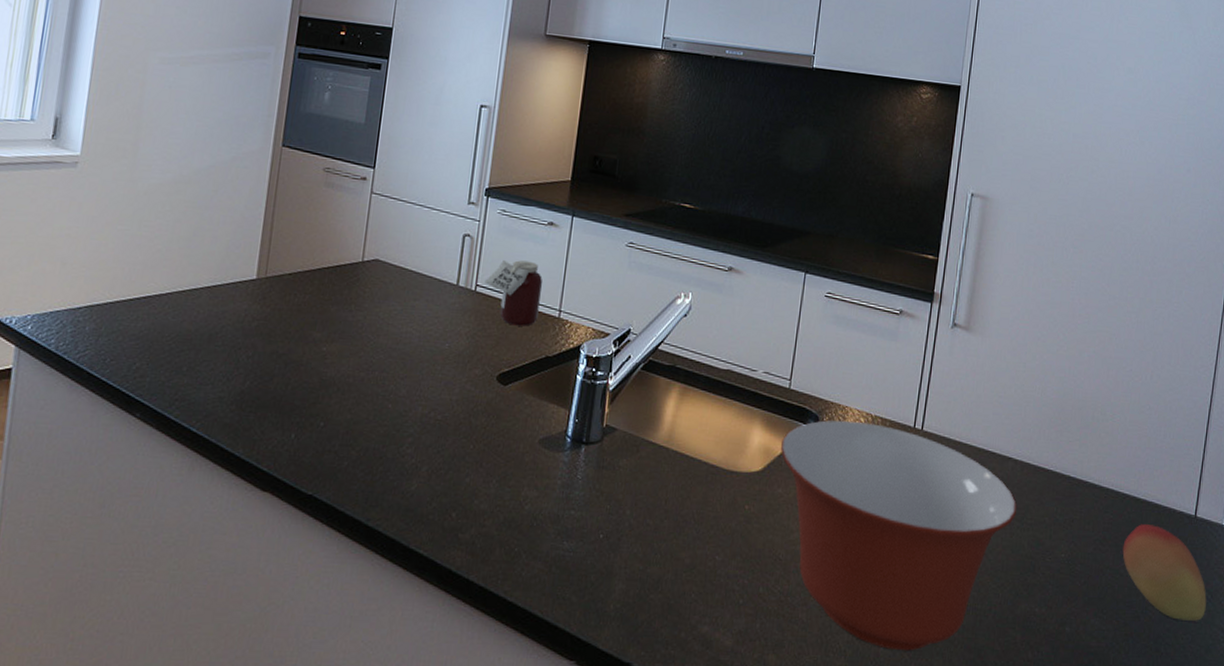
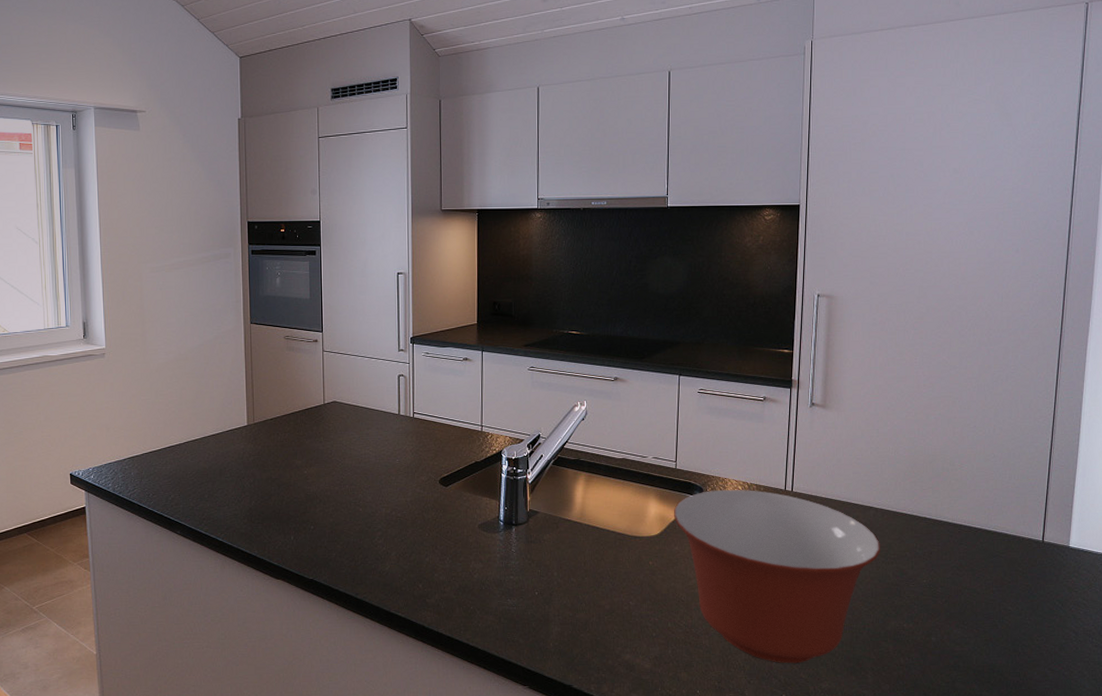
jar: present [484,260,543,327] -> none [419,390,465,441]
fruit: present [1122,524,1207,621] -> none [978,551,1058,626]

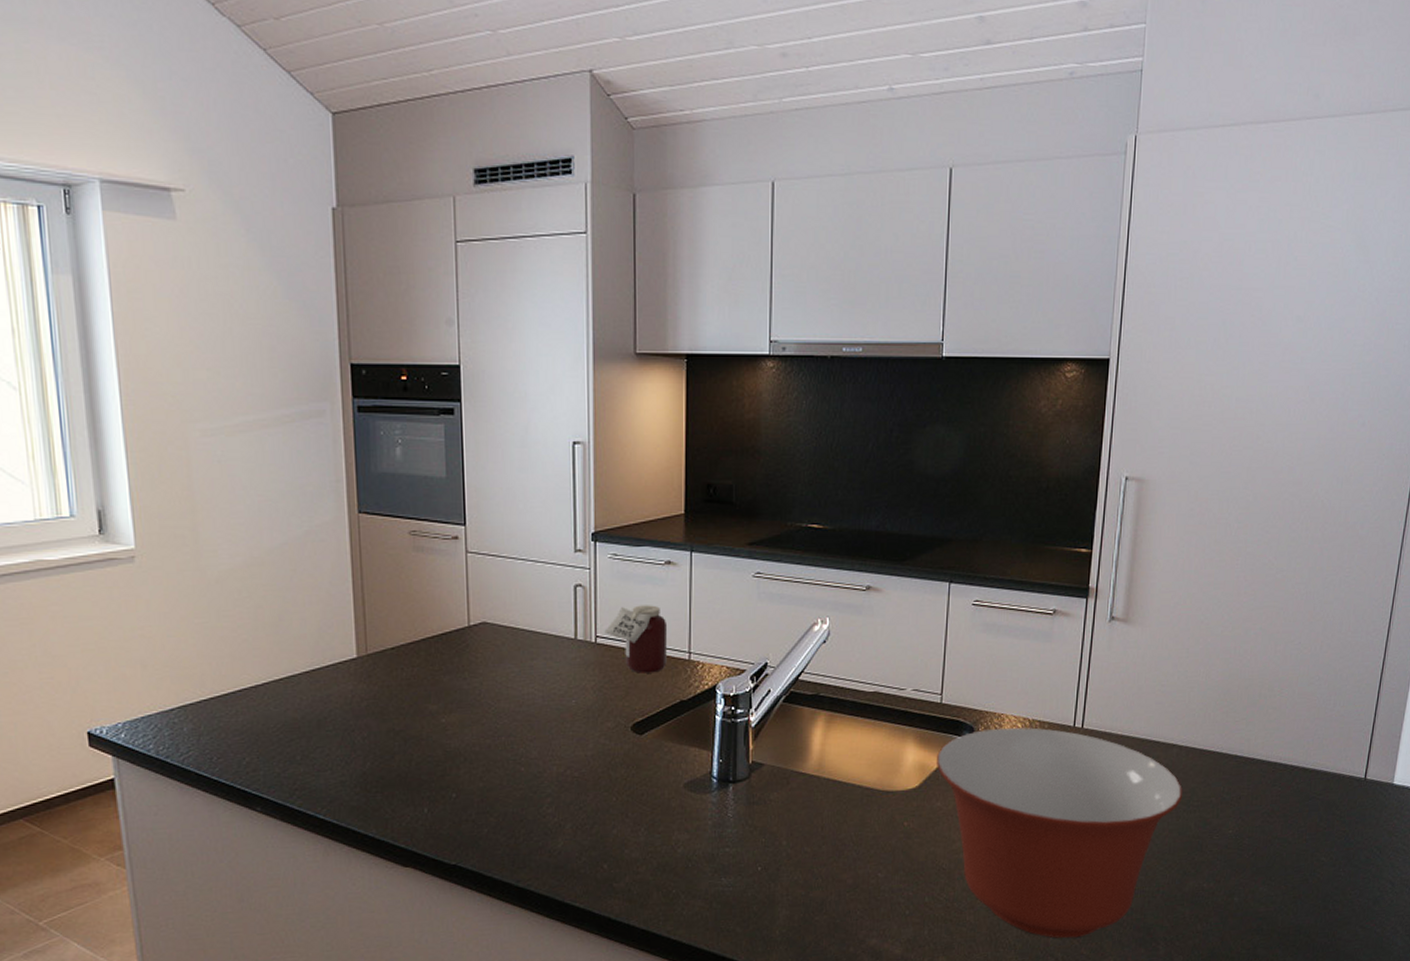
jar: none [419,390,465,441] -> present [604,605,667,674]

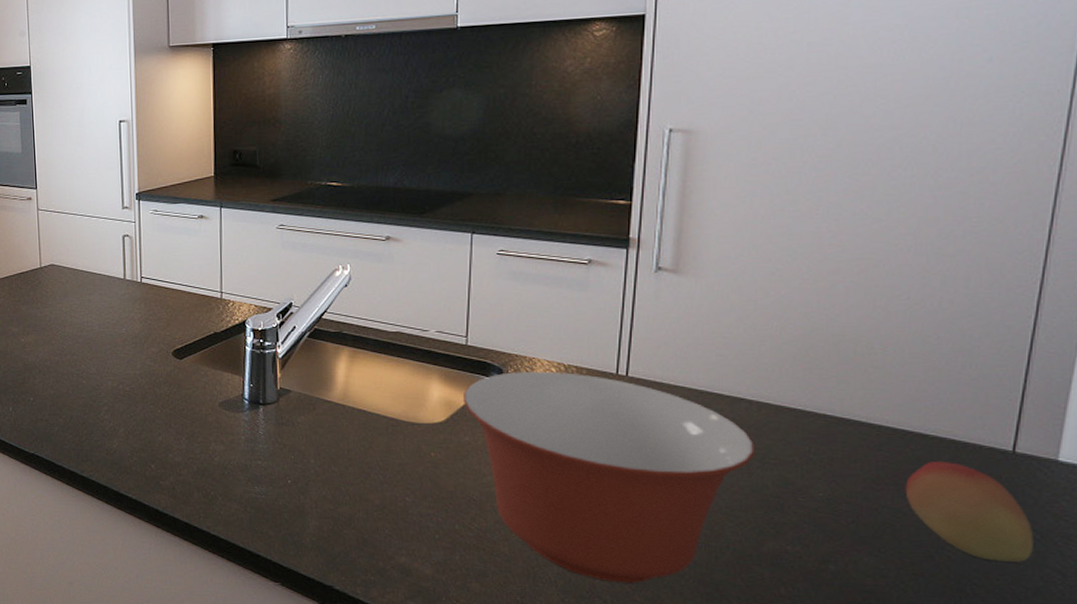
jar: present [604,605,667,674] -> none [148,252,202,309]
fruit: none [1290,792,1375,878] -> present [905,461,1034,562]

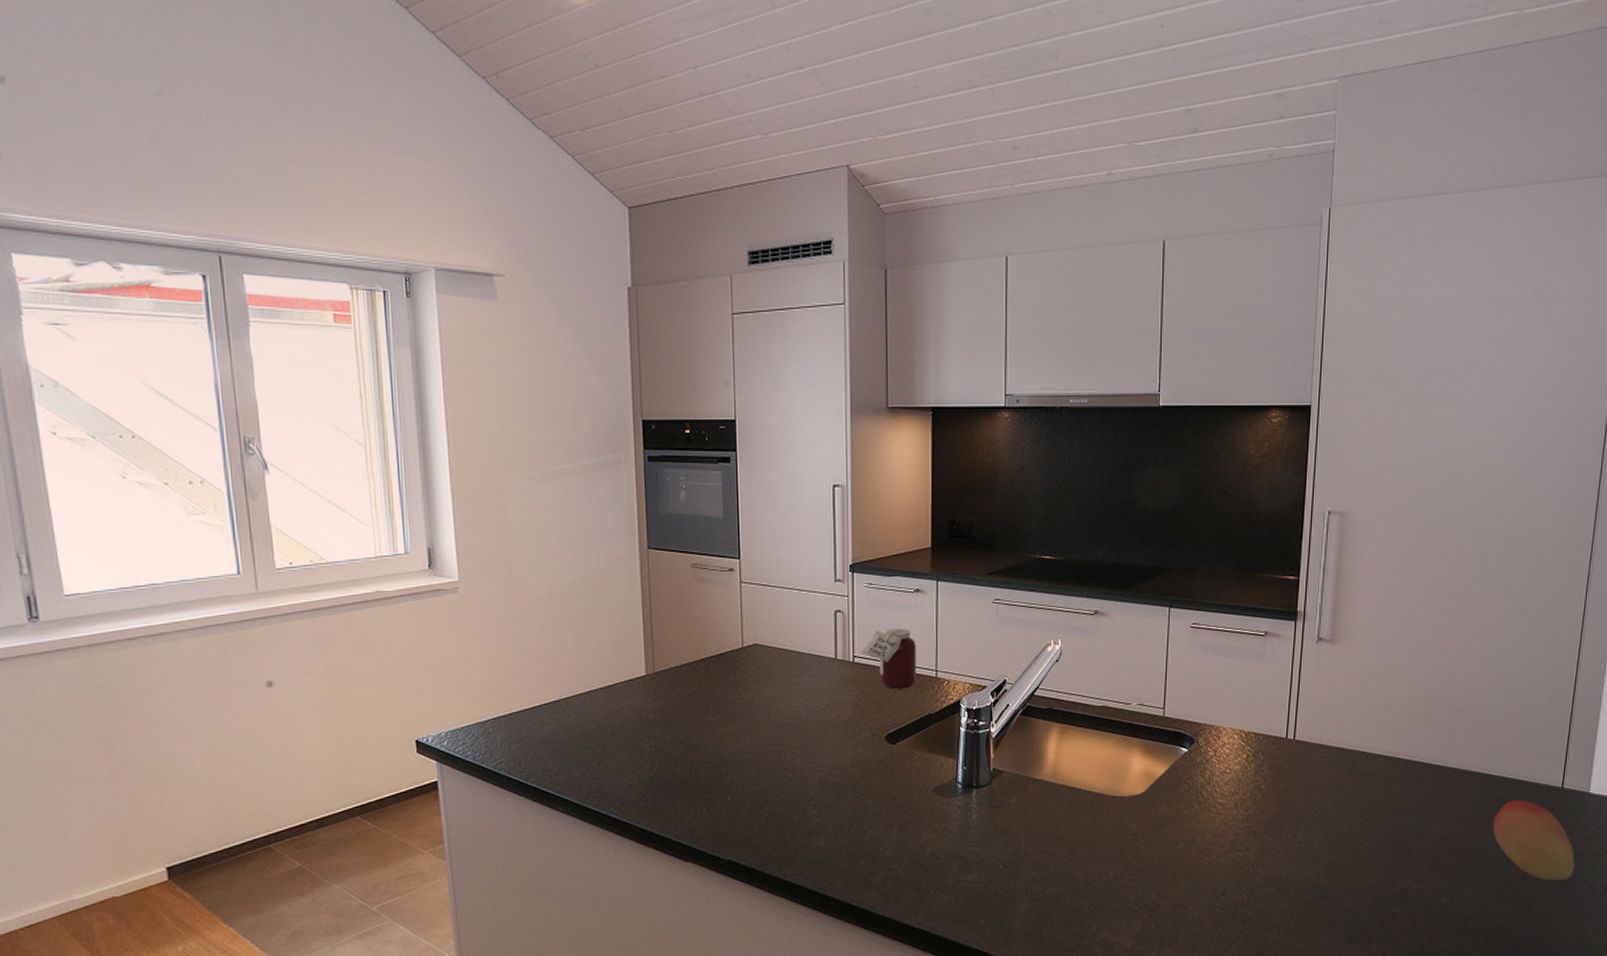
jar: none [148,252,202,309] -> present [861,628,916,689]
mixing bowl: present [462,371,756,584] -> none [1160,738,1390,935]

